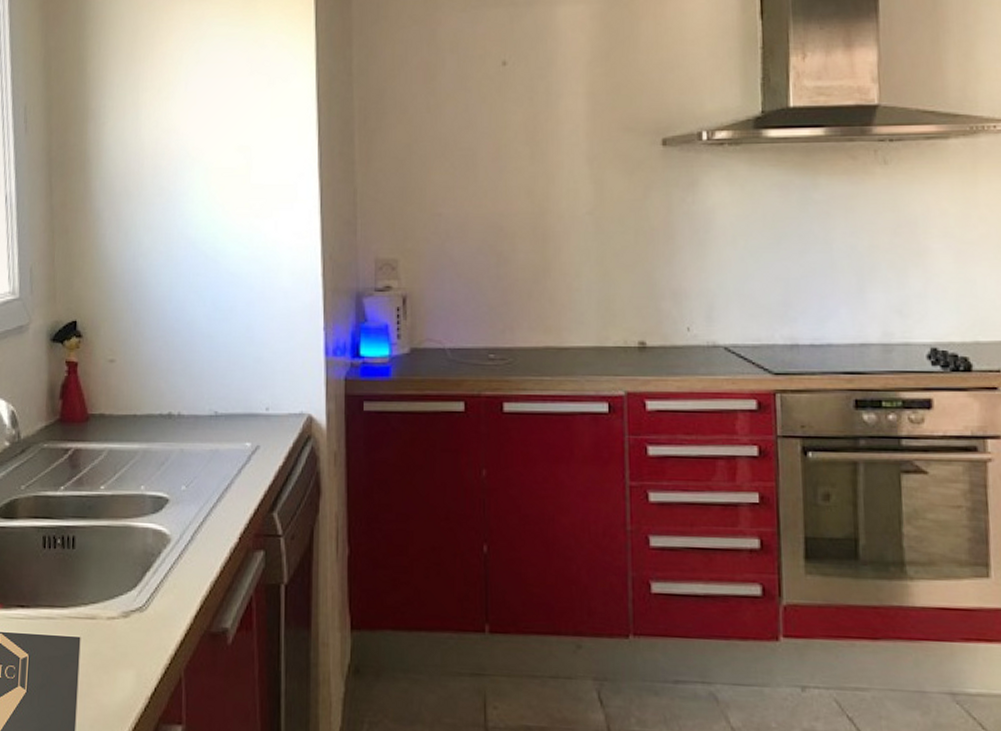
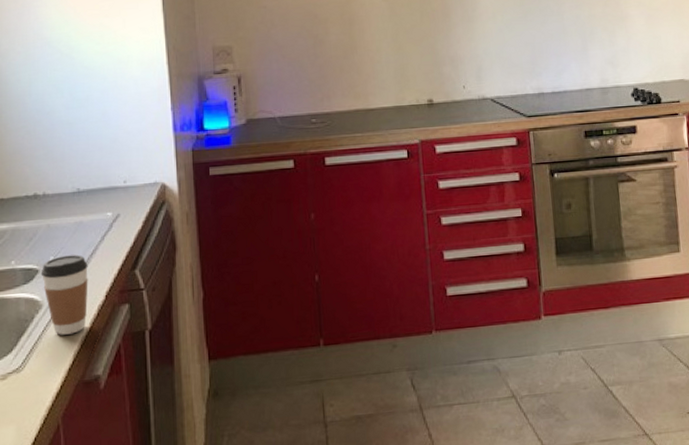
coffee cup: none [171,486,222,577] -> present [40,255,88,335]

